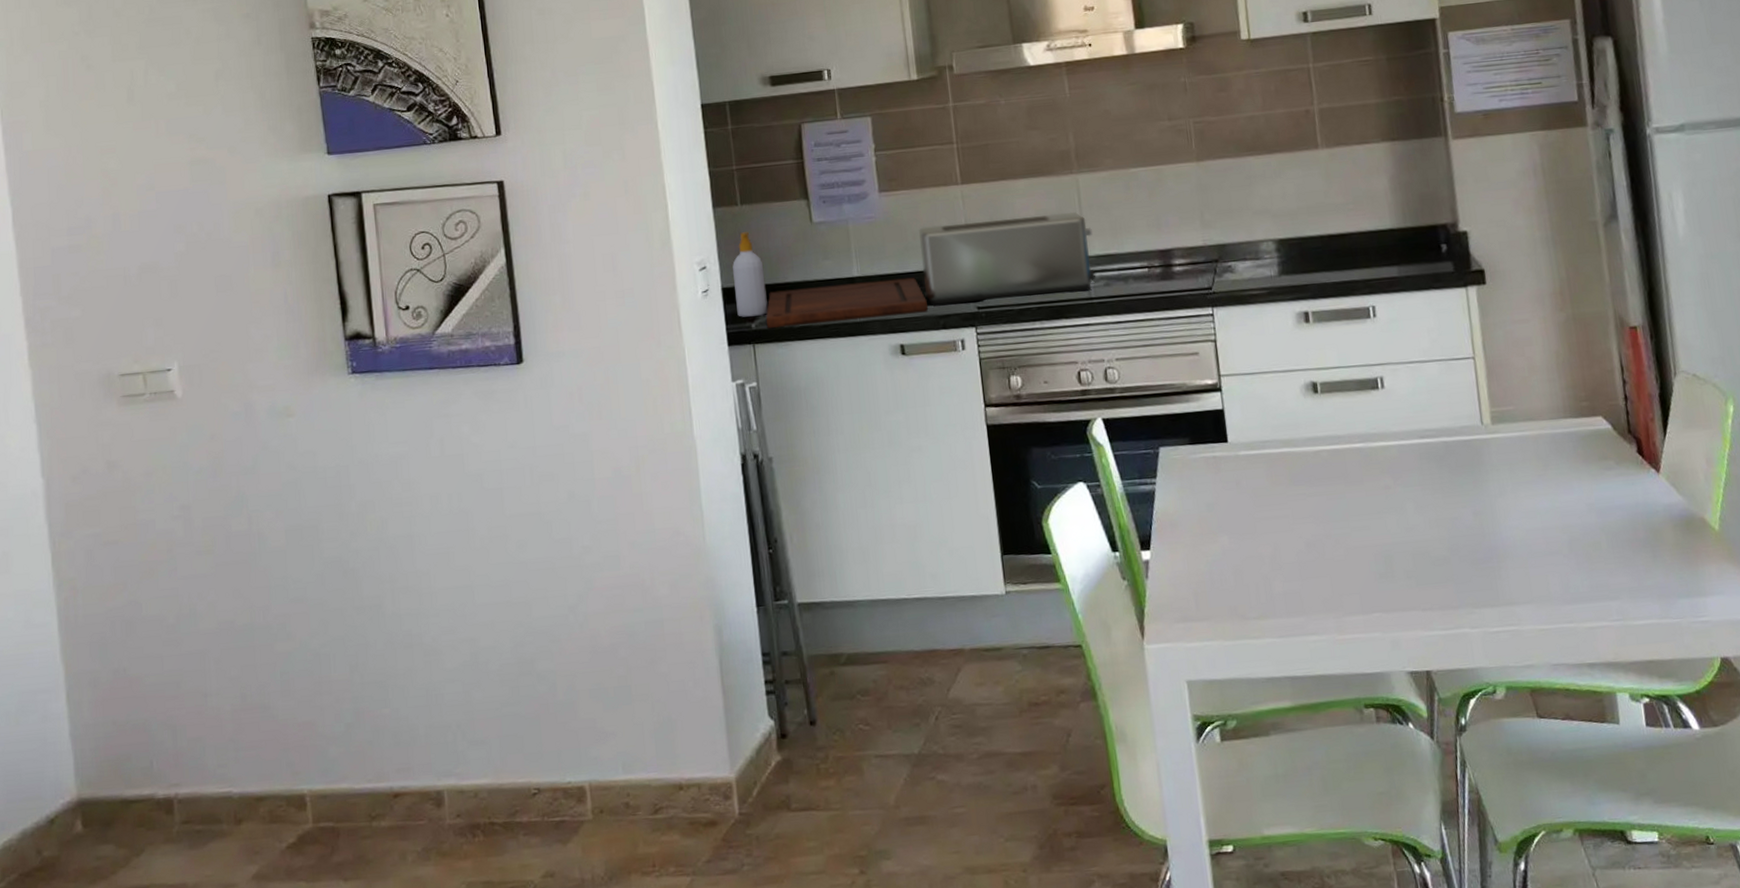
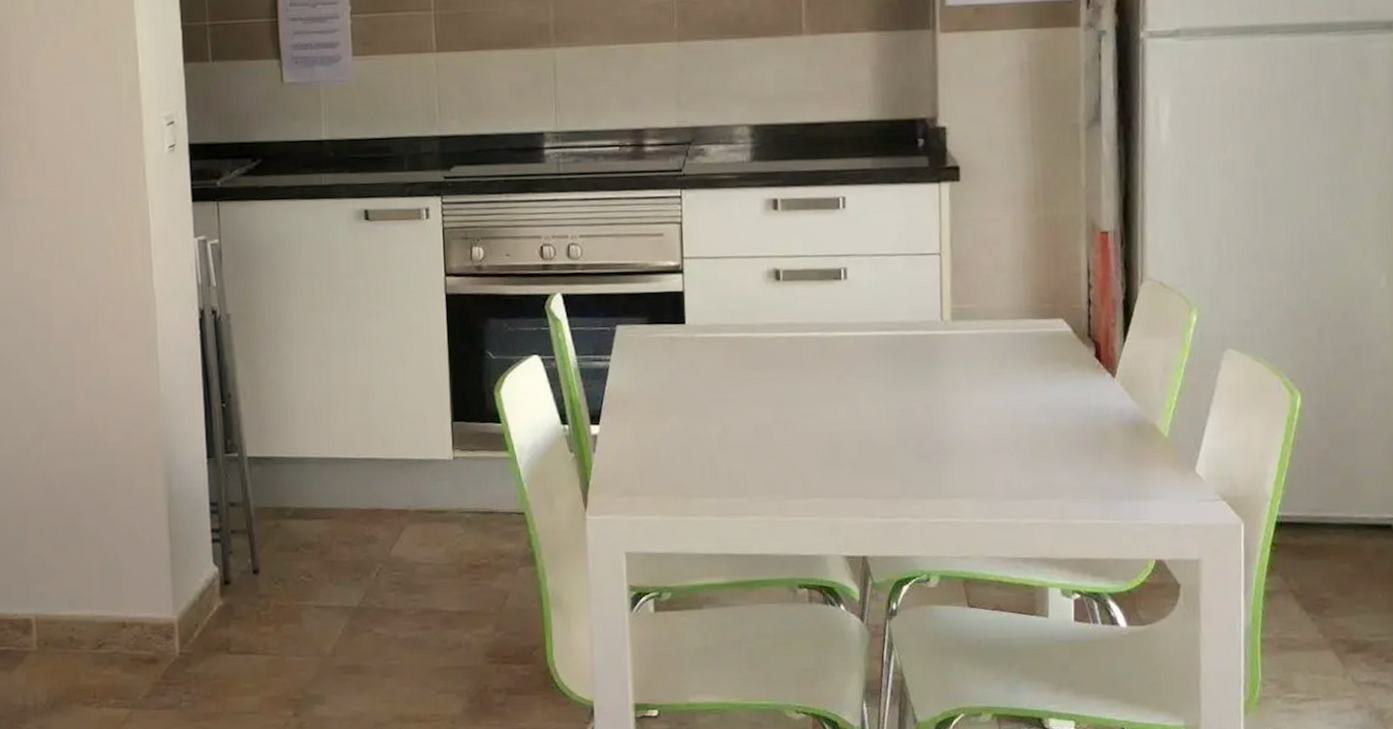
soap bottle: present [732,232,768,318] -> none [201,89,234,175]
cutting board: present [766,277,928,329] -> none [232,143,394,187]
toaster: present [918,211,1096,306] -> none [389,86,566,173]

